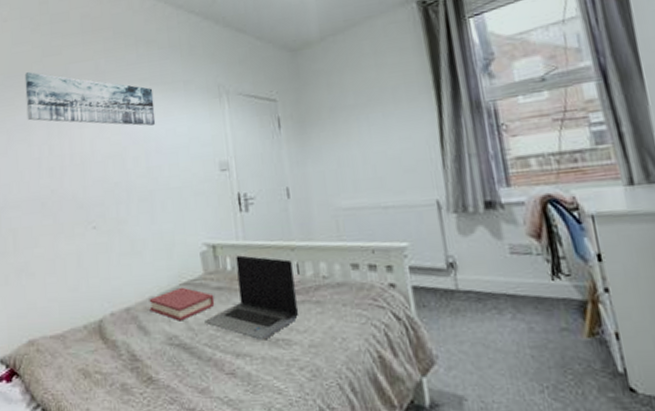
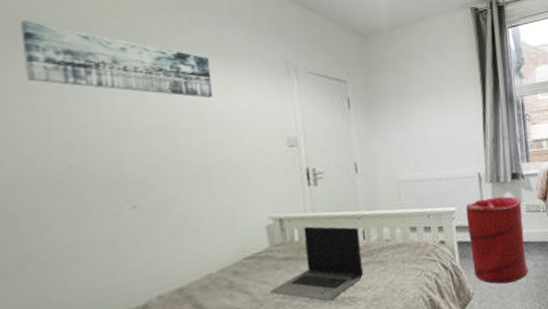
hardback book: present [149,287,215,321] -> none [206,261,282,295]
laundry hamper: none [422,230,519,349] -> present [466,196,529,284]

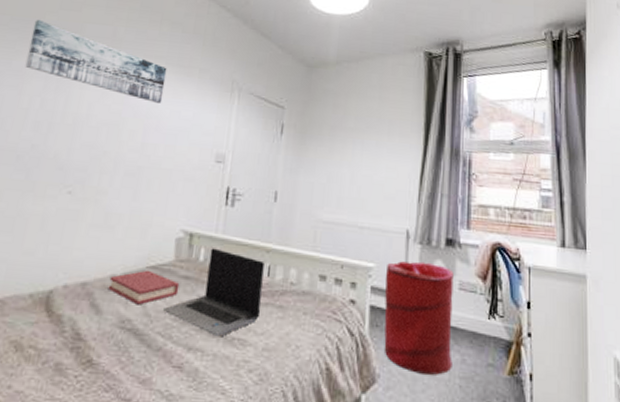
hardback book: none [206,261,282,295] -> present [108,270,180,305]

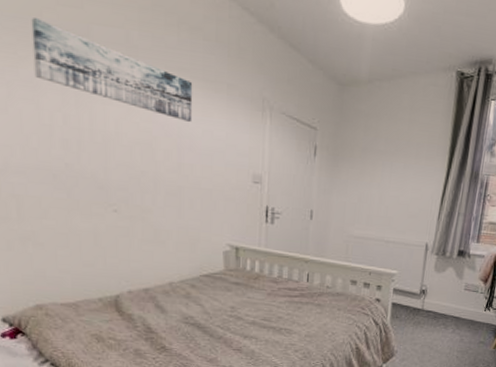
hardback book: present [108,270,180,305] -> none [168,278,231,306]
laptop computer: present [163,248,265,337] -> none [220,259,304,328]
laundry hamper: present [384,261,454,375] -> none [402,269,462,350]

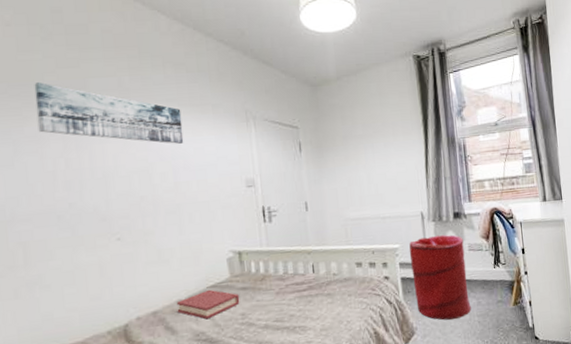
hardback book: none [168,278,231,306] -> present [176,289,240,320]
laundry hamper: none [402,269,462,350] -> present [409,234,471,320]

